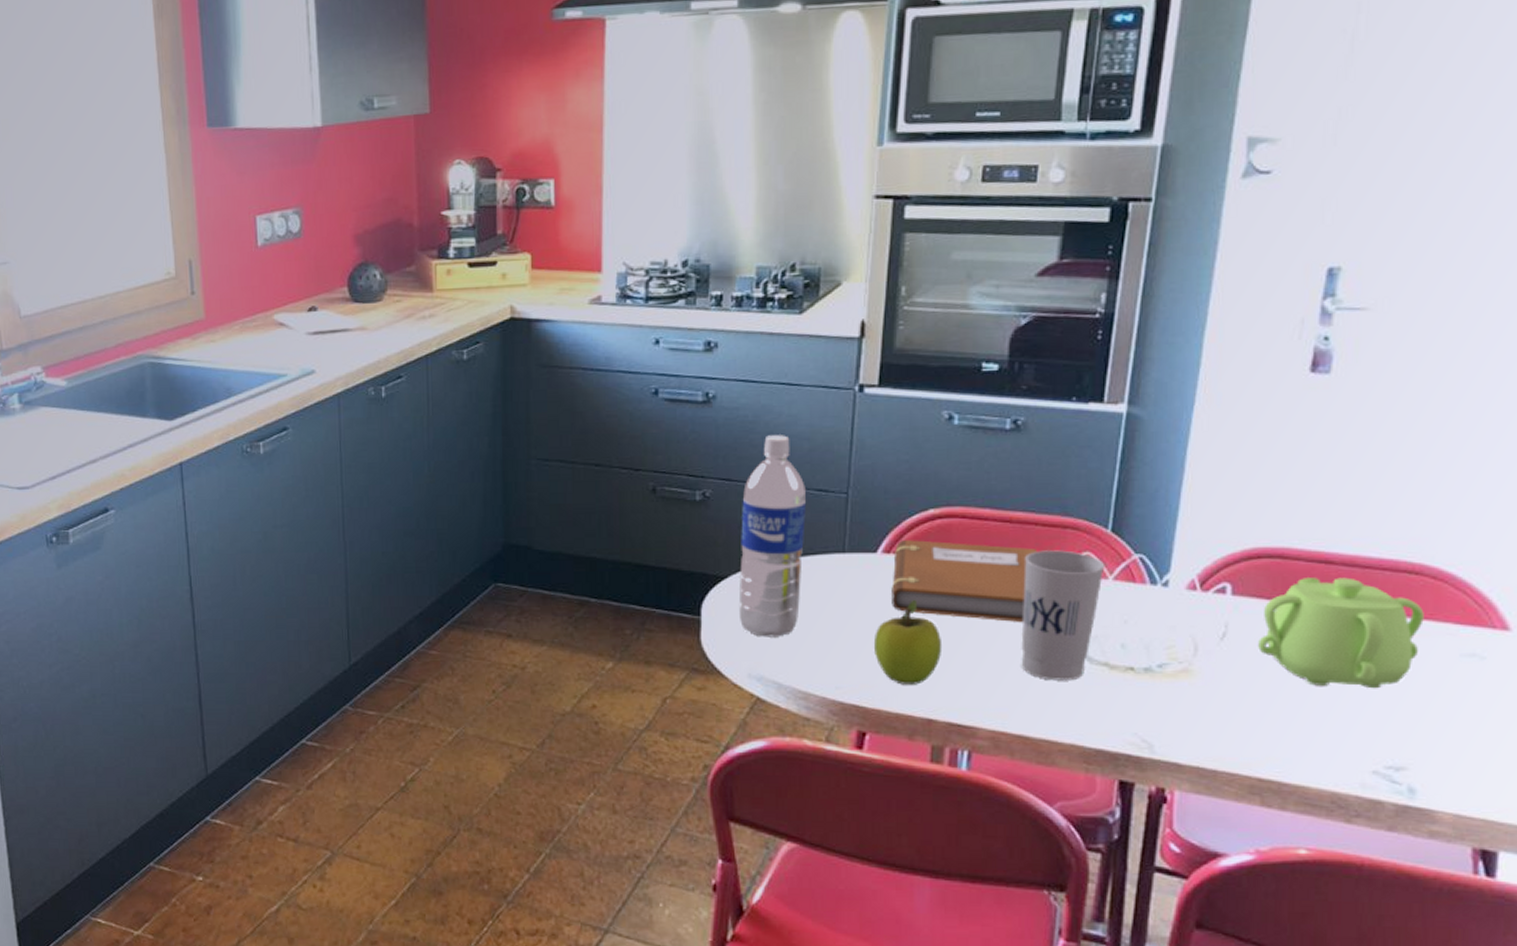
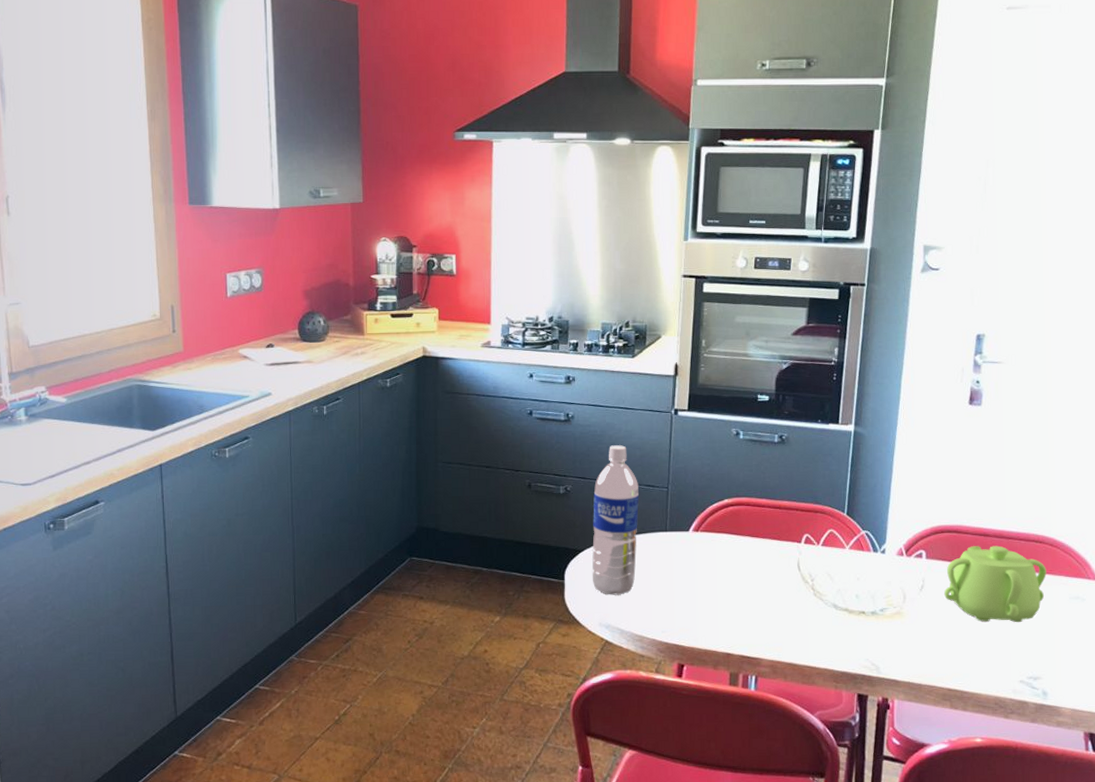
fruit: present [873,599,943,685] -> none [688,565,736,628]
notebook: present [892,540,1038,622] -> none [700,522,799,580]
cup: present [1021,550,1105,681] -> none [789,528,844,623]

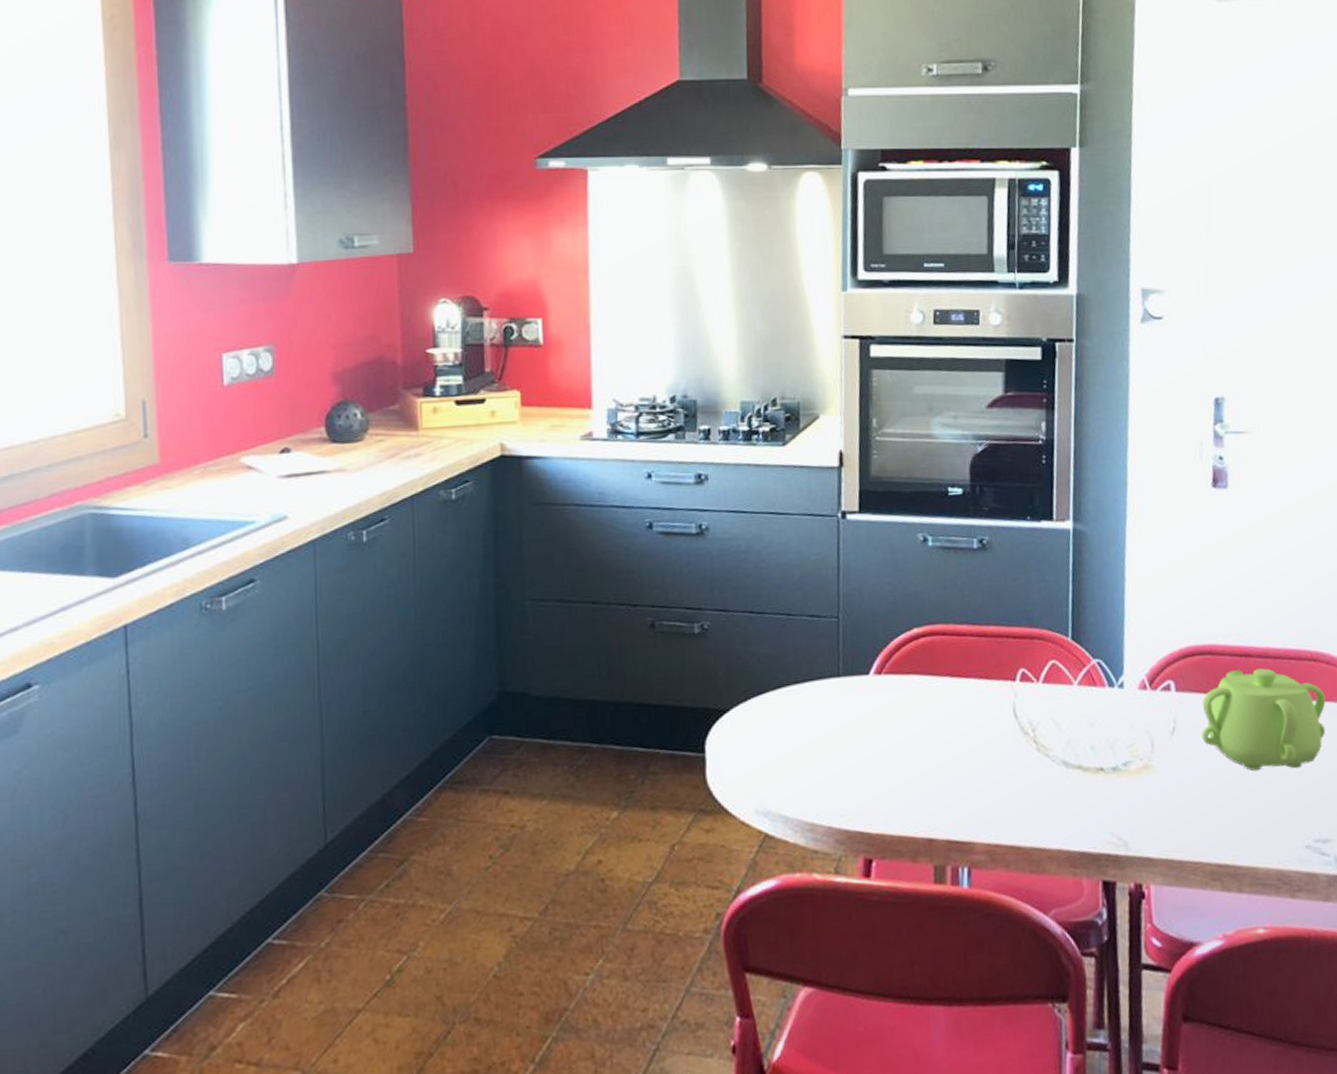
water bottle: present [592,445,639,595] -> none [739,563,801,770]

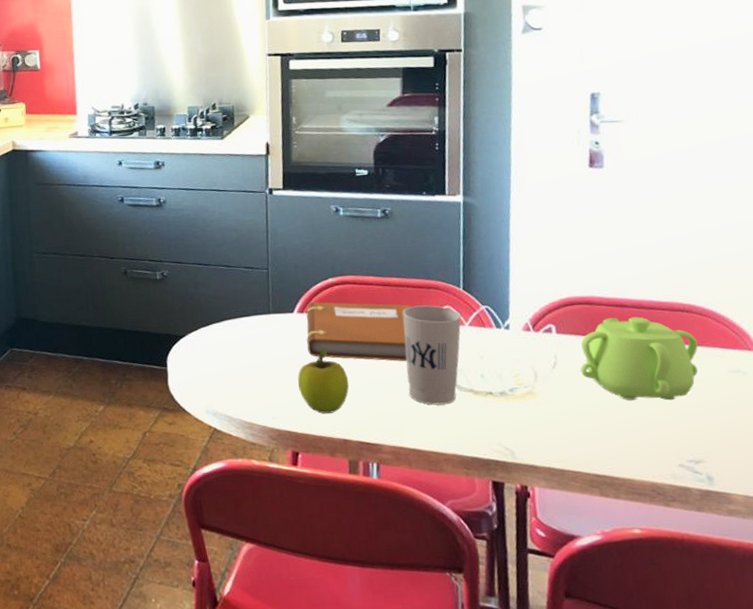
fruit: none [872,718,936,806] -> present [297,347,349,414]
notebook: none [884,659,1012,734] -> present [306,302,411,361]
cup: none [1001,660,1070,788] -> present [402,305,462,405]

